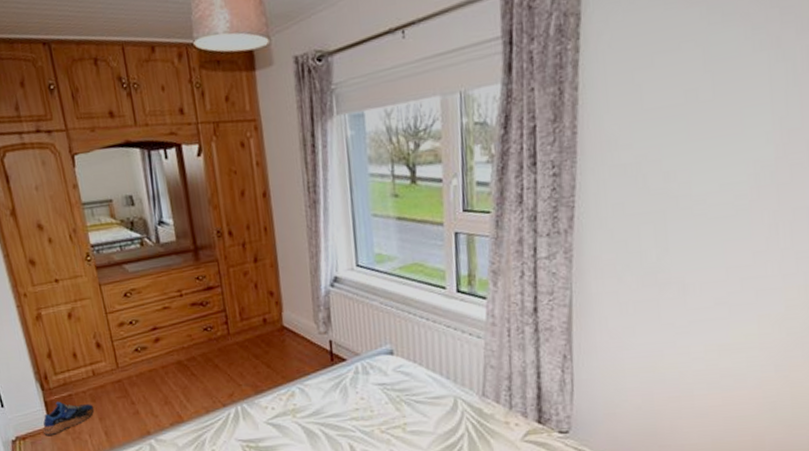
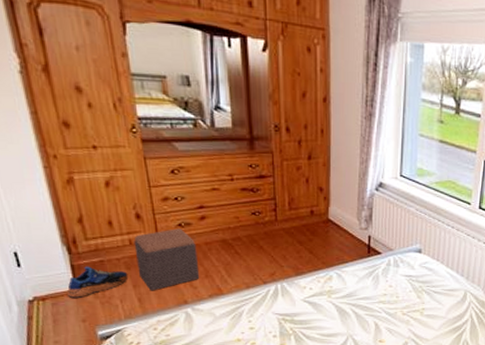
footstool: none [96,354,160,423] -> present [134,228,200,291]

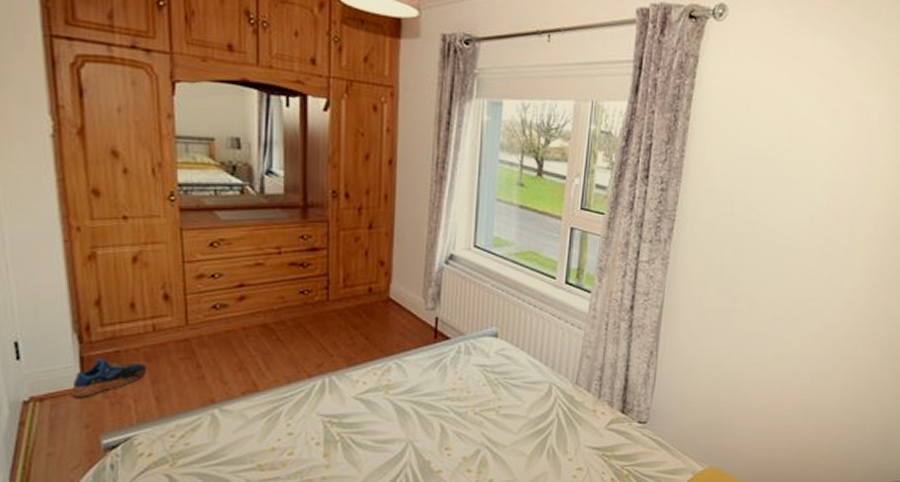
footstool: present [134,228,200,291] -> none [158,311,233,388]

